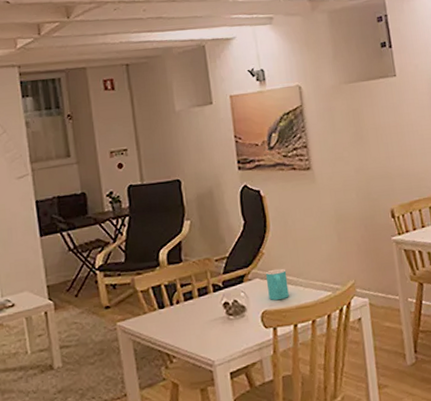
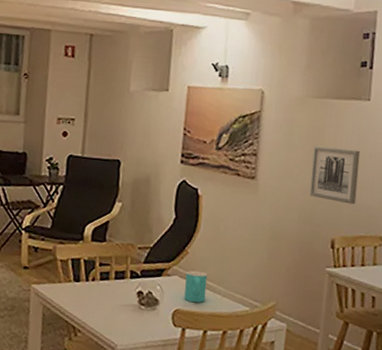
wall art: none [356,123,405,175] -> present [309,146,361,205]

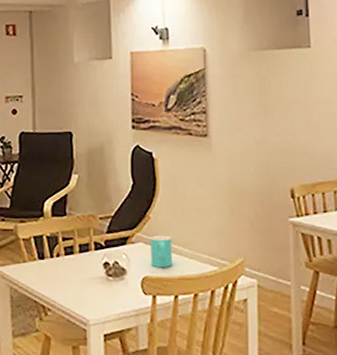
wall art: present [309,146,361,205] -> none [261,97,310,152]

